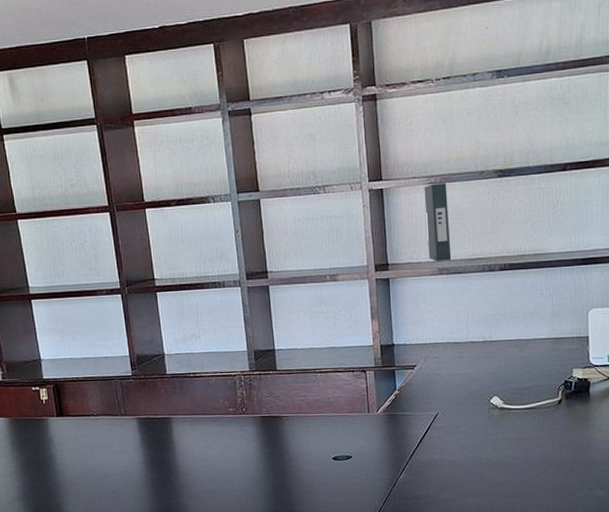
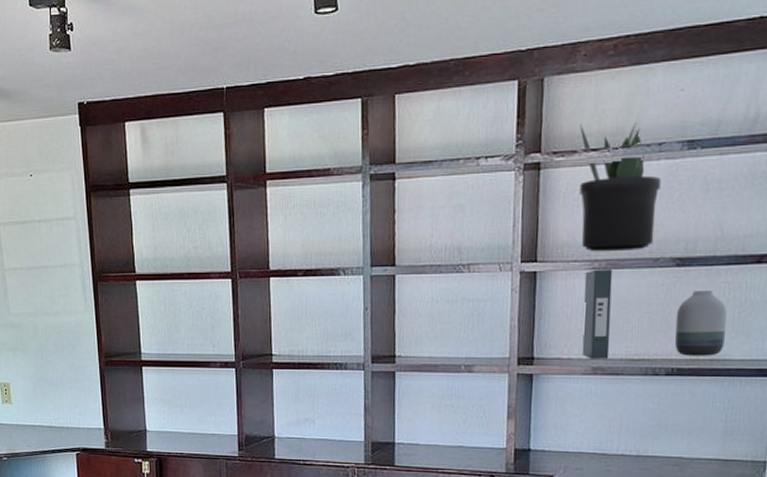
planter: none [406,56,478,169] -> present [579,122,661,252]
vase: none [502,195,544,253] -> present [674,289,727,356]

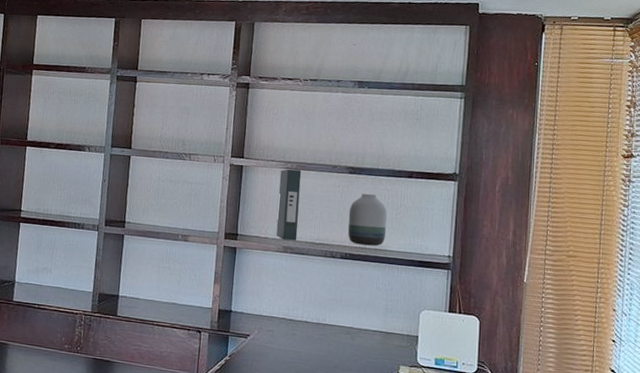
planter: present [579,122,661,252] -> none [278,59,339,158]

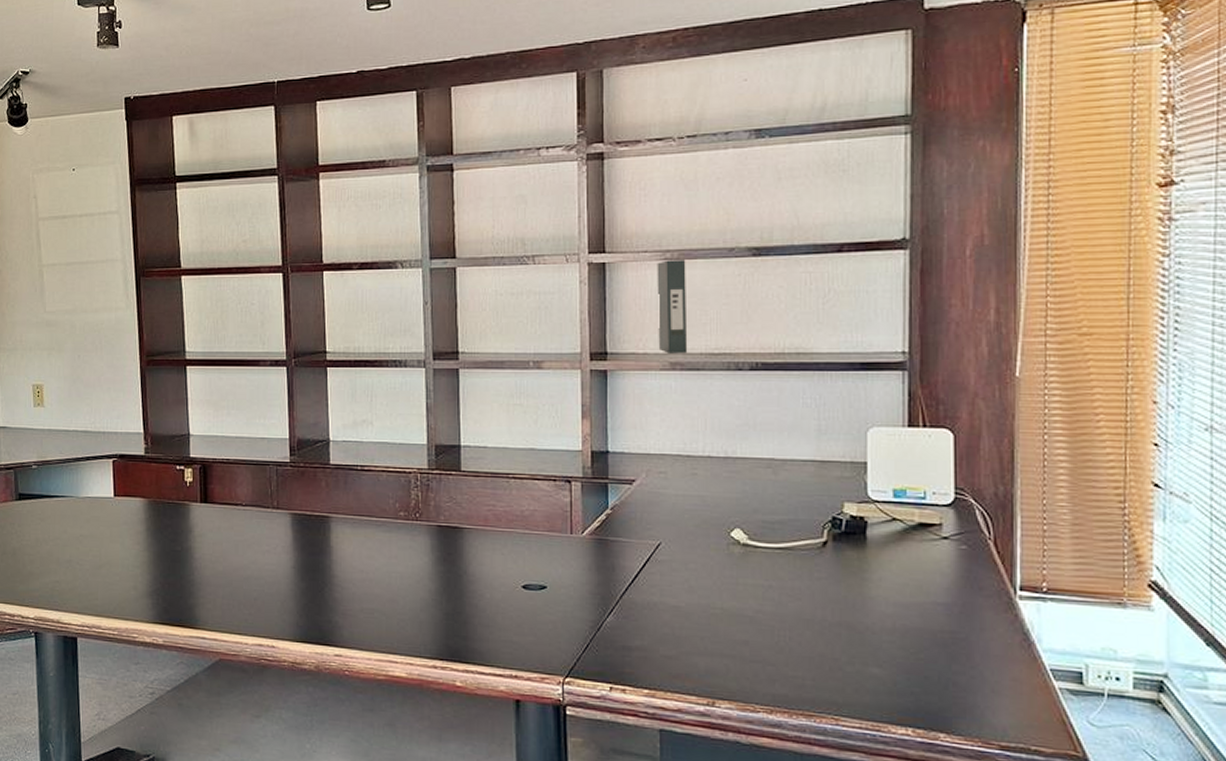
vase: present [347,194,387,247] -> none [756,280,810,350]

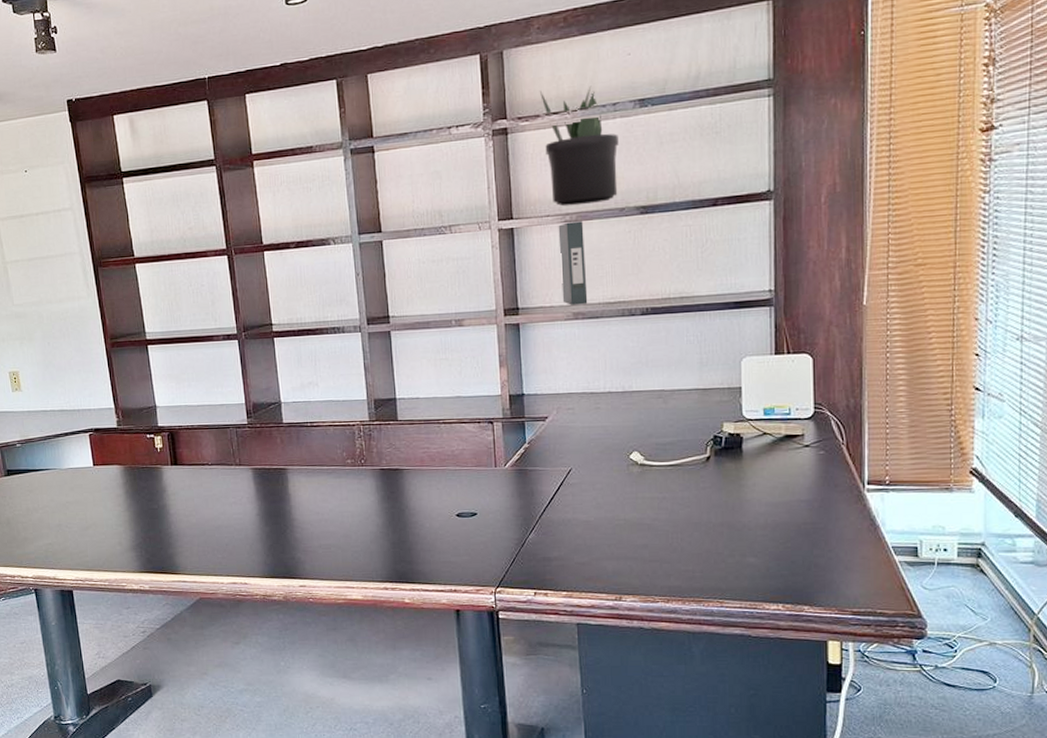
planter: none [643,112,730,242] -> present [540,85,619,207]

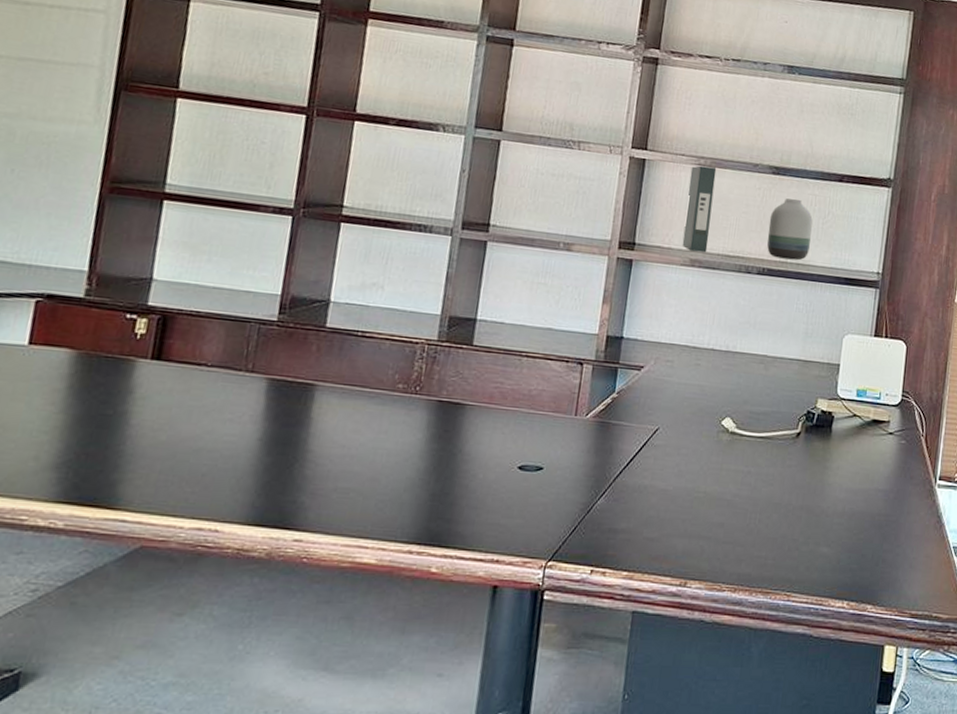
planter: present [540,85,619,207] -> none [690,32,764,154]
vase: none [645,233,691,296] -> present [767,198,813,261]

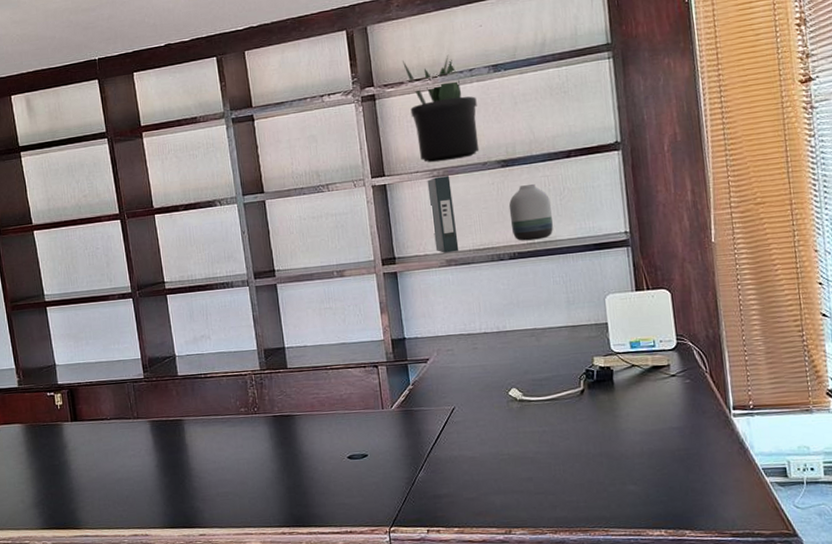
planter: none [690,32,764,154] -> present [403,54,480,163]

